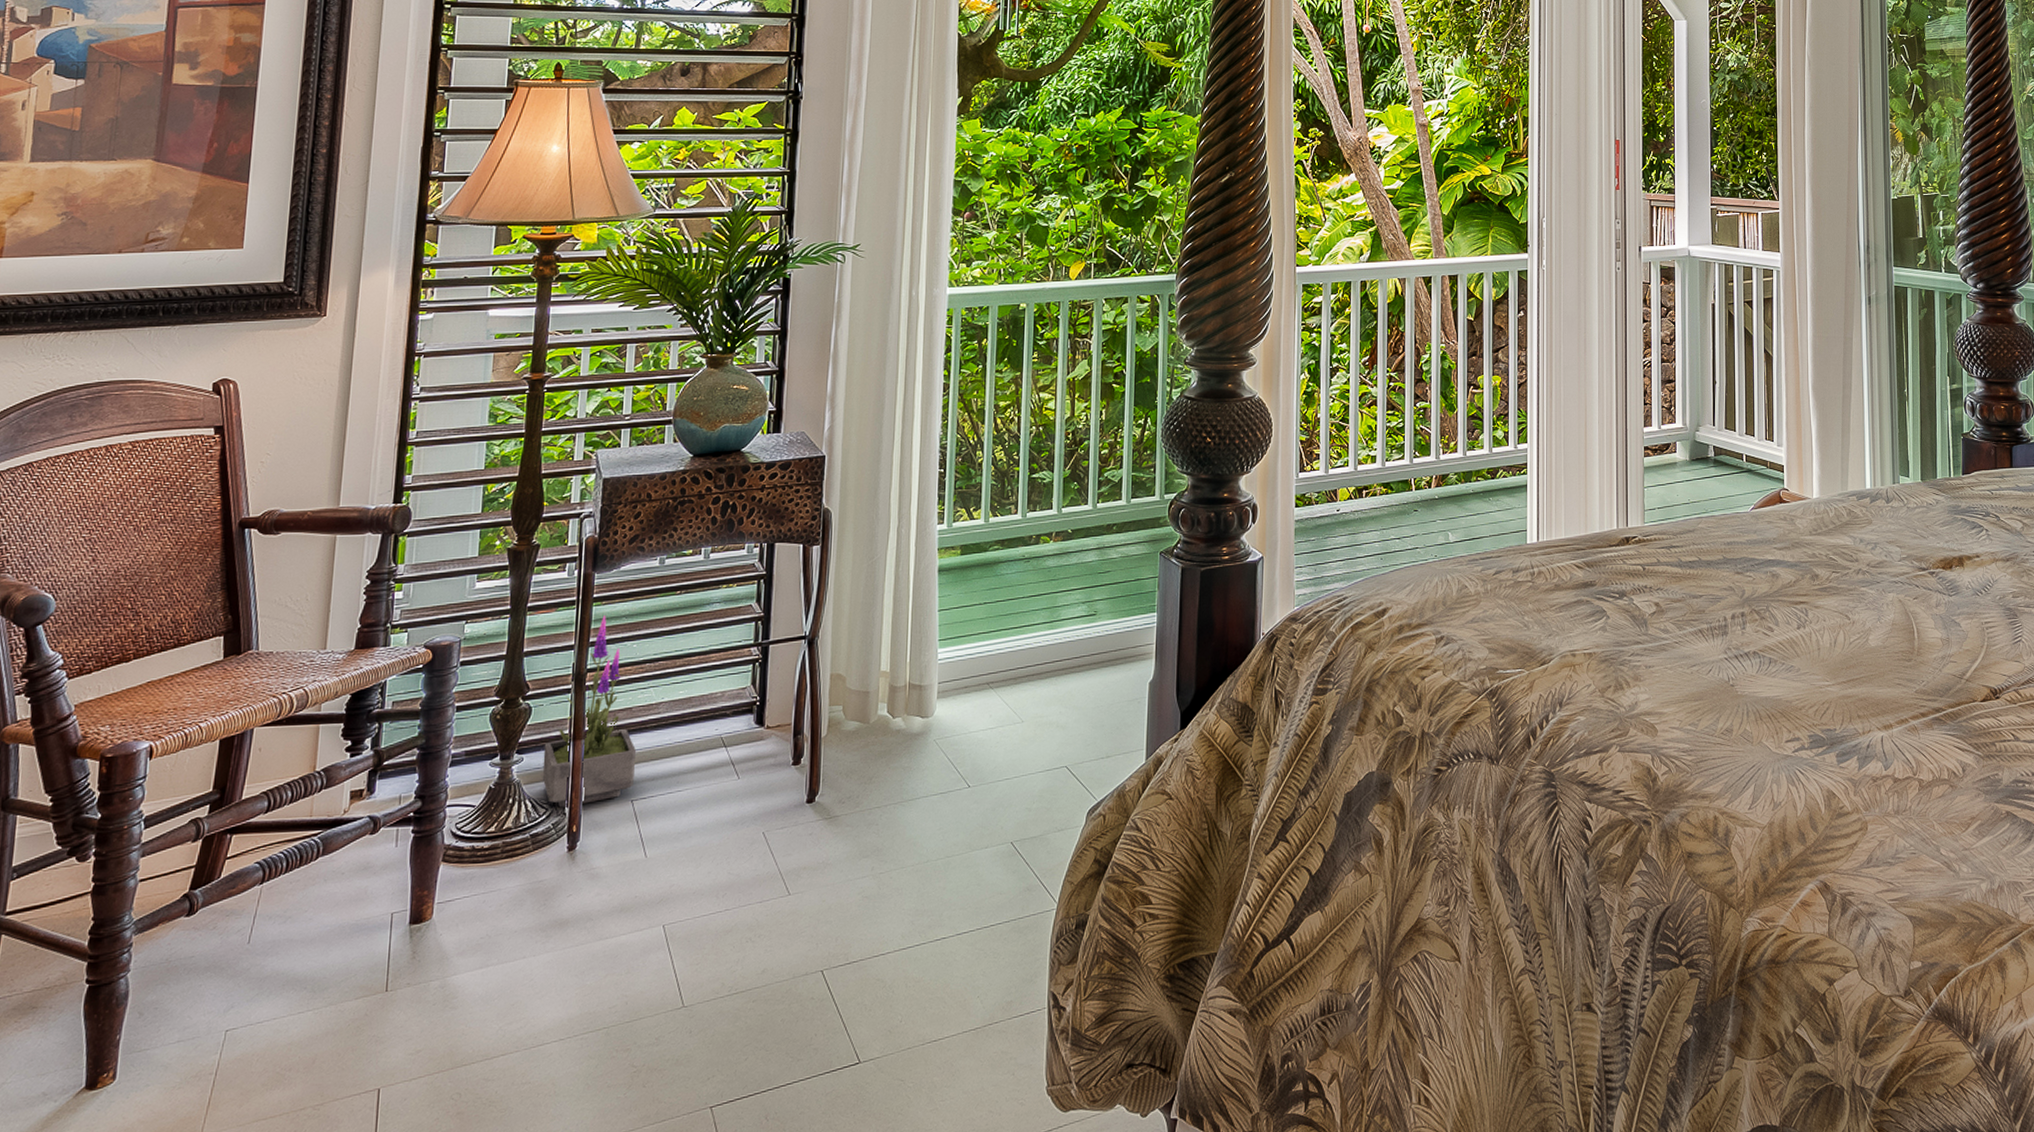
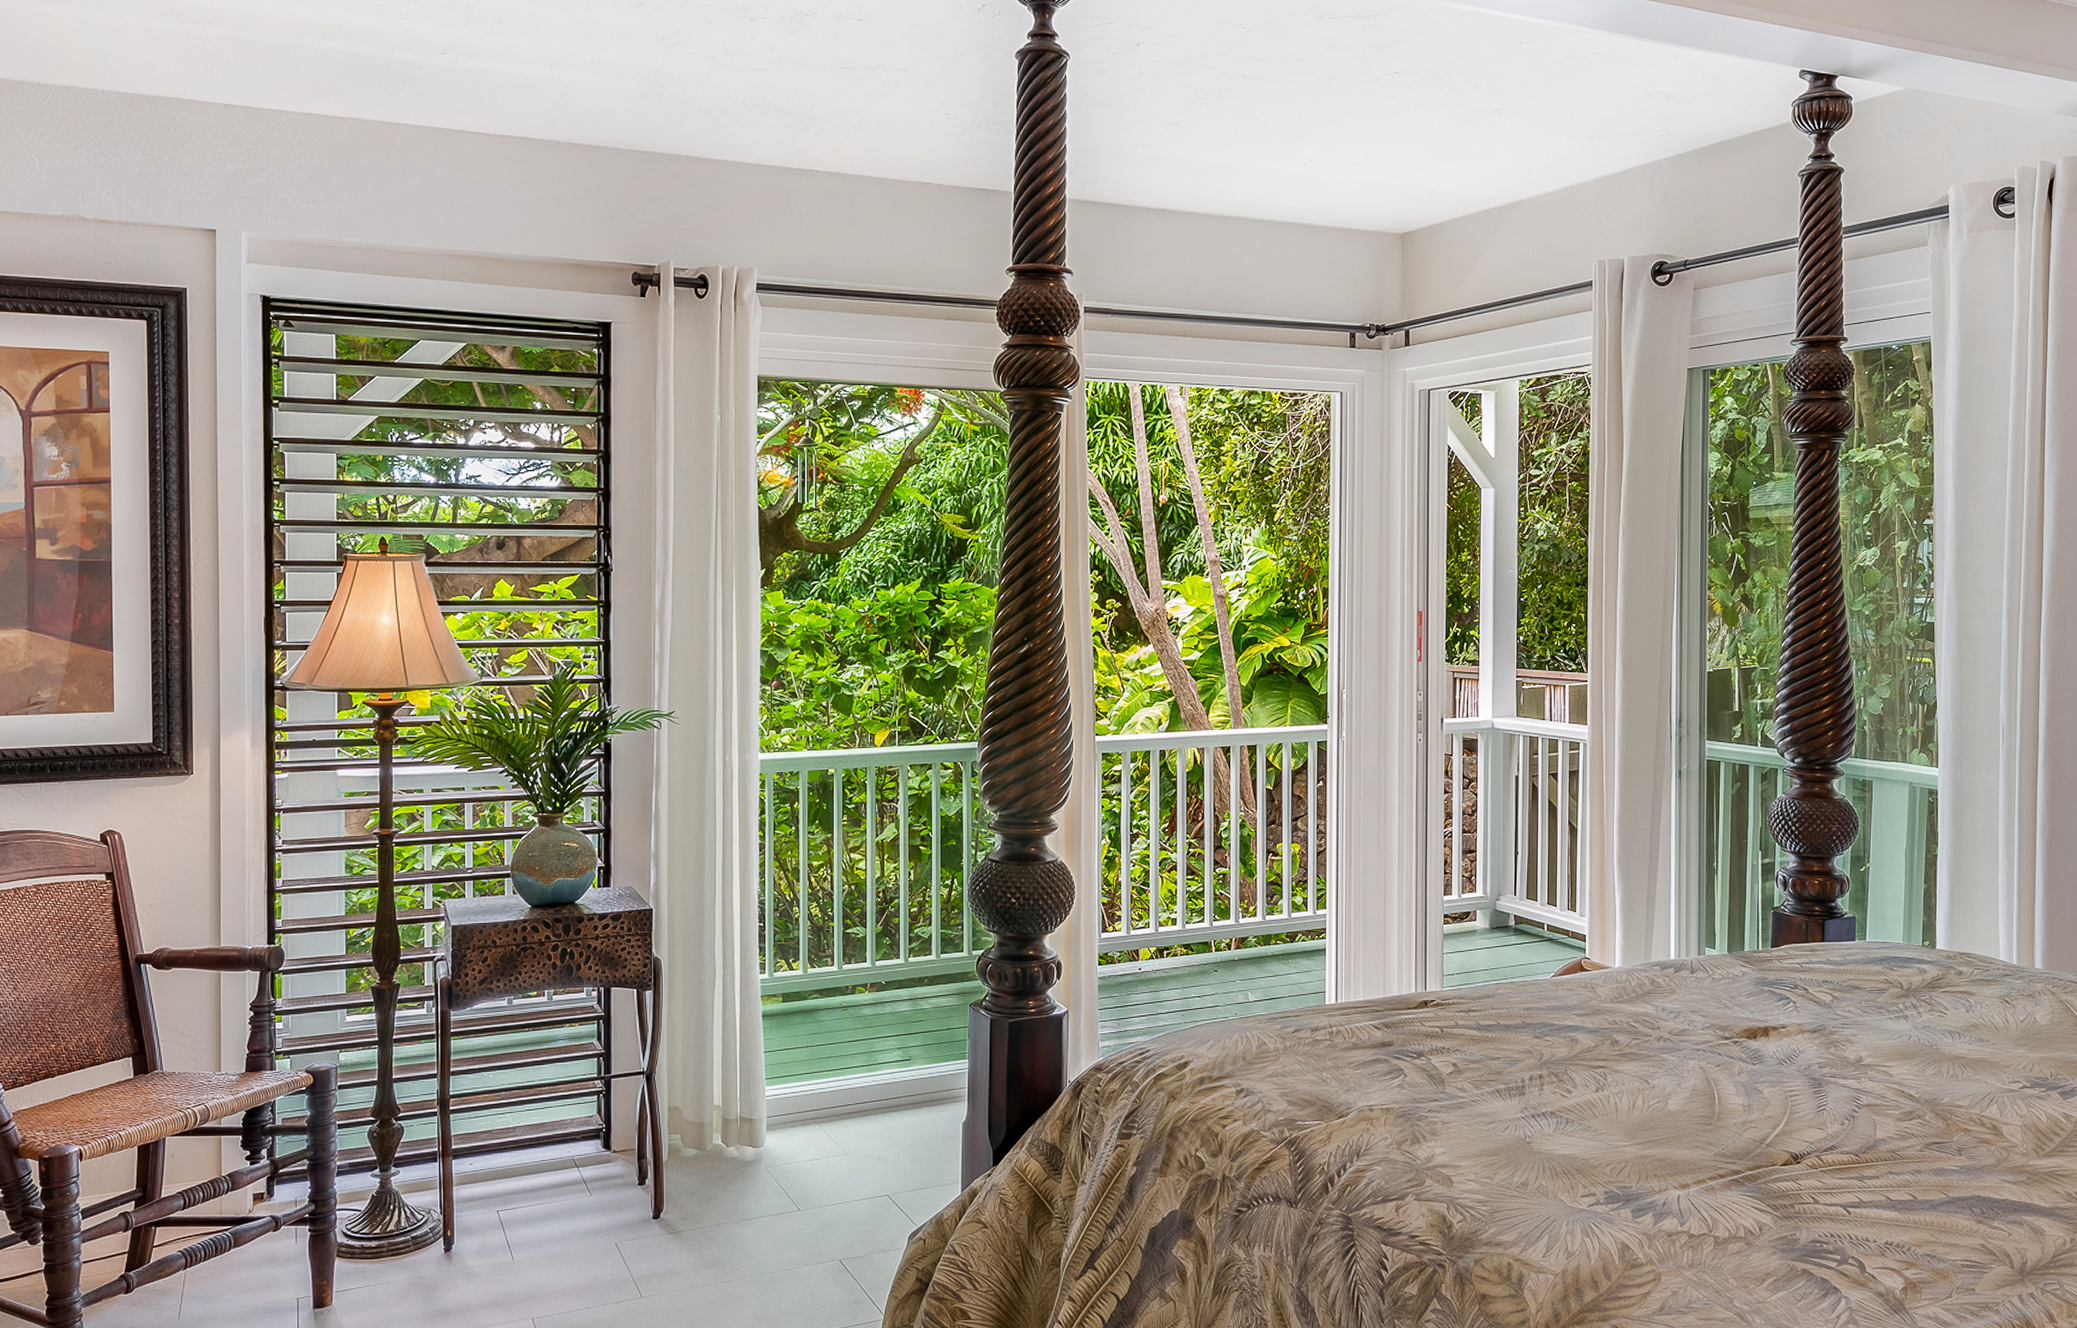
potted plant: present [542,615,636,808] -> none [417,1048,498,1215]

